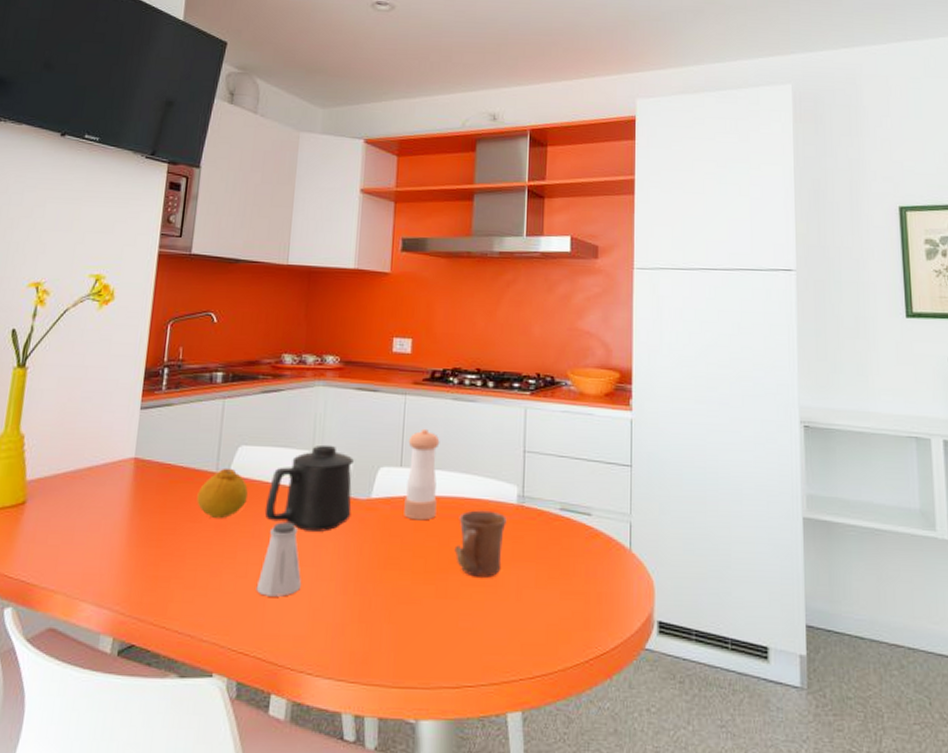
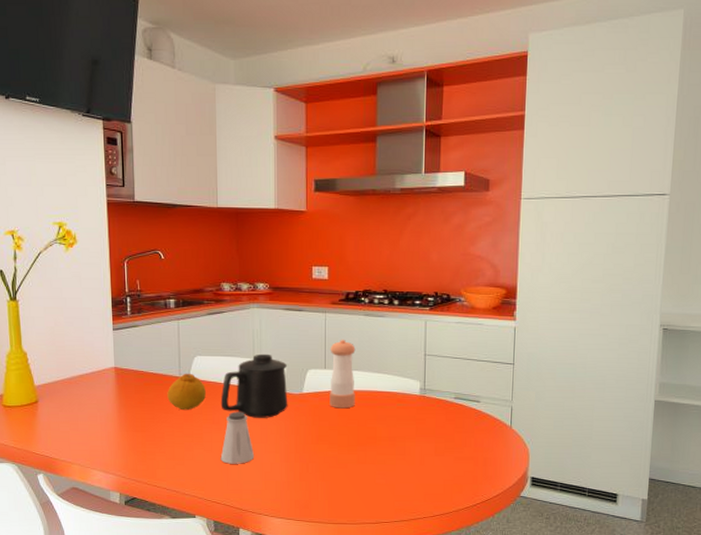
mug: present [454,510,507,578] -> none [371,400,411,449]

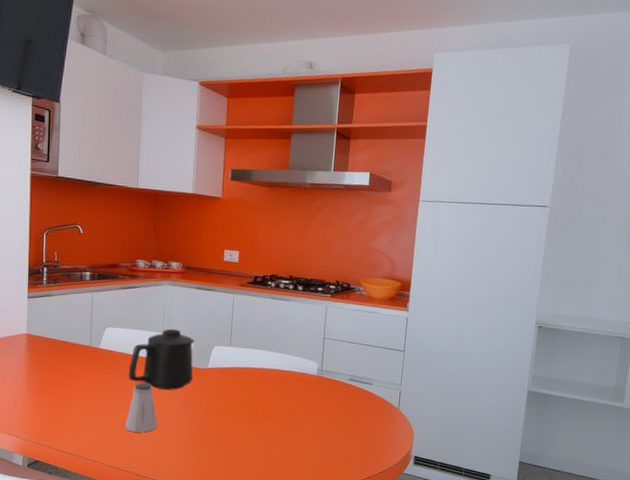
fruit: present [167,373,207,411] -> none [77,343,116,379]
pepper shaker: present [329,339,356,409] -> none [232,319,260,385]

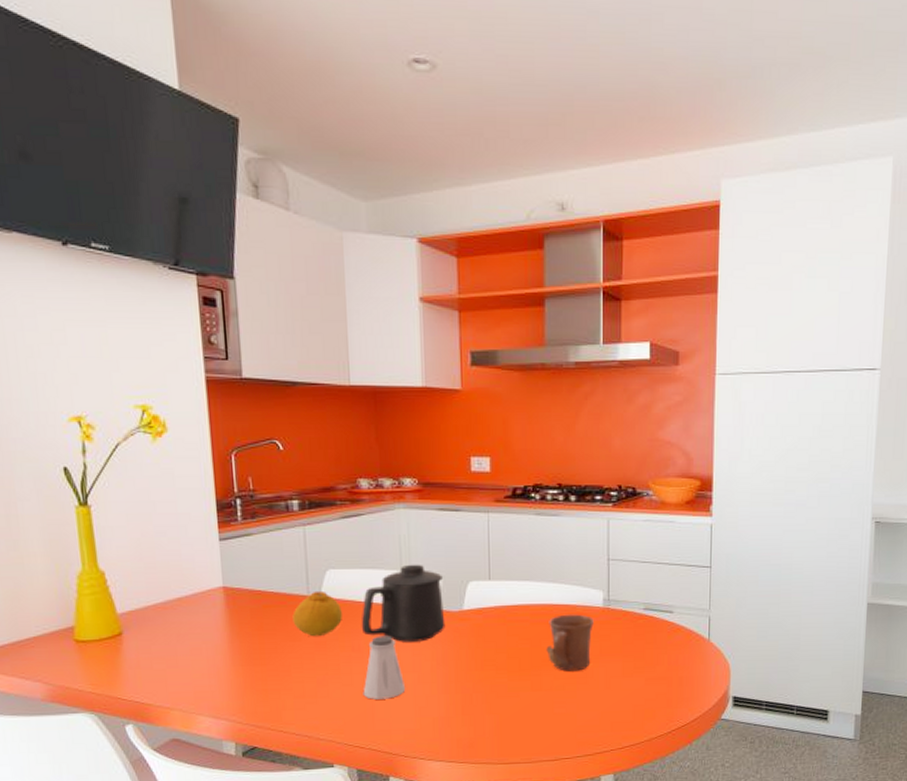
fruit: none [77,343,116,379] -> present [292,590,343,637]
mug: none [269,378,309,424] -> present [546,614,594,671]

